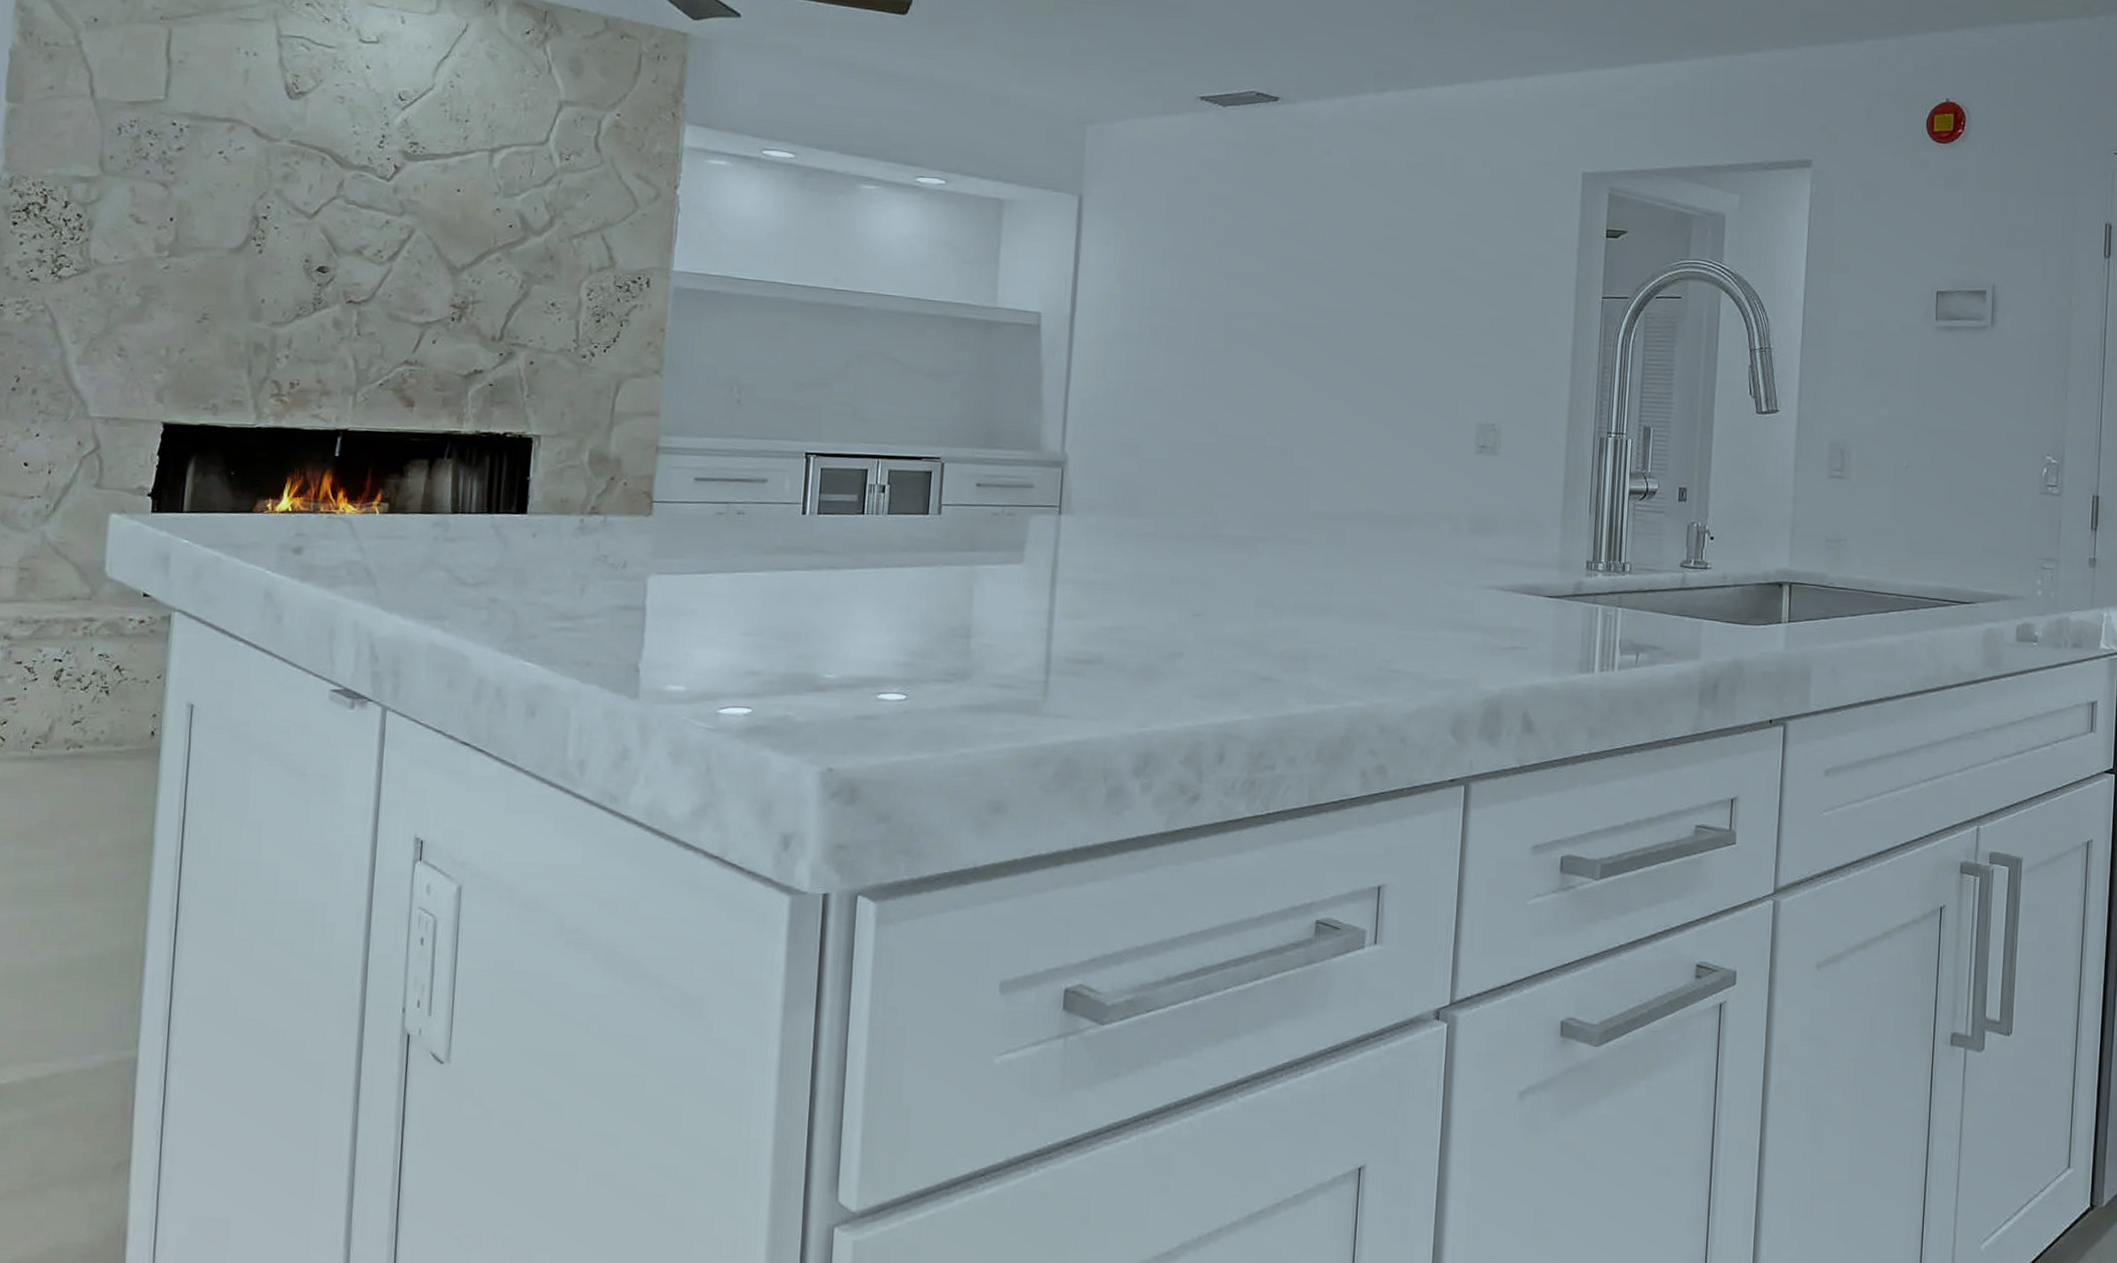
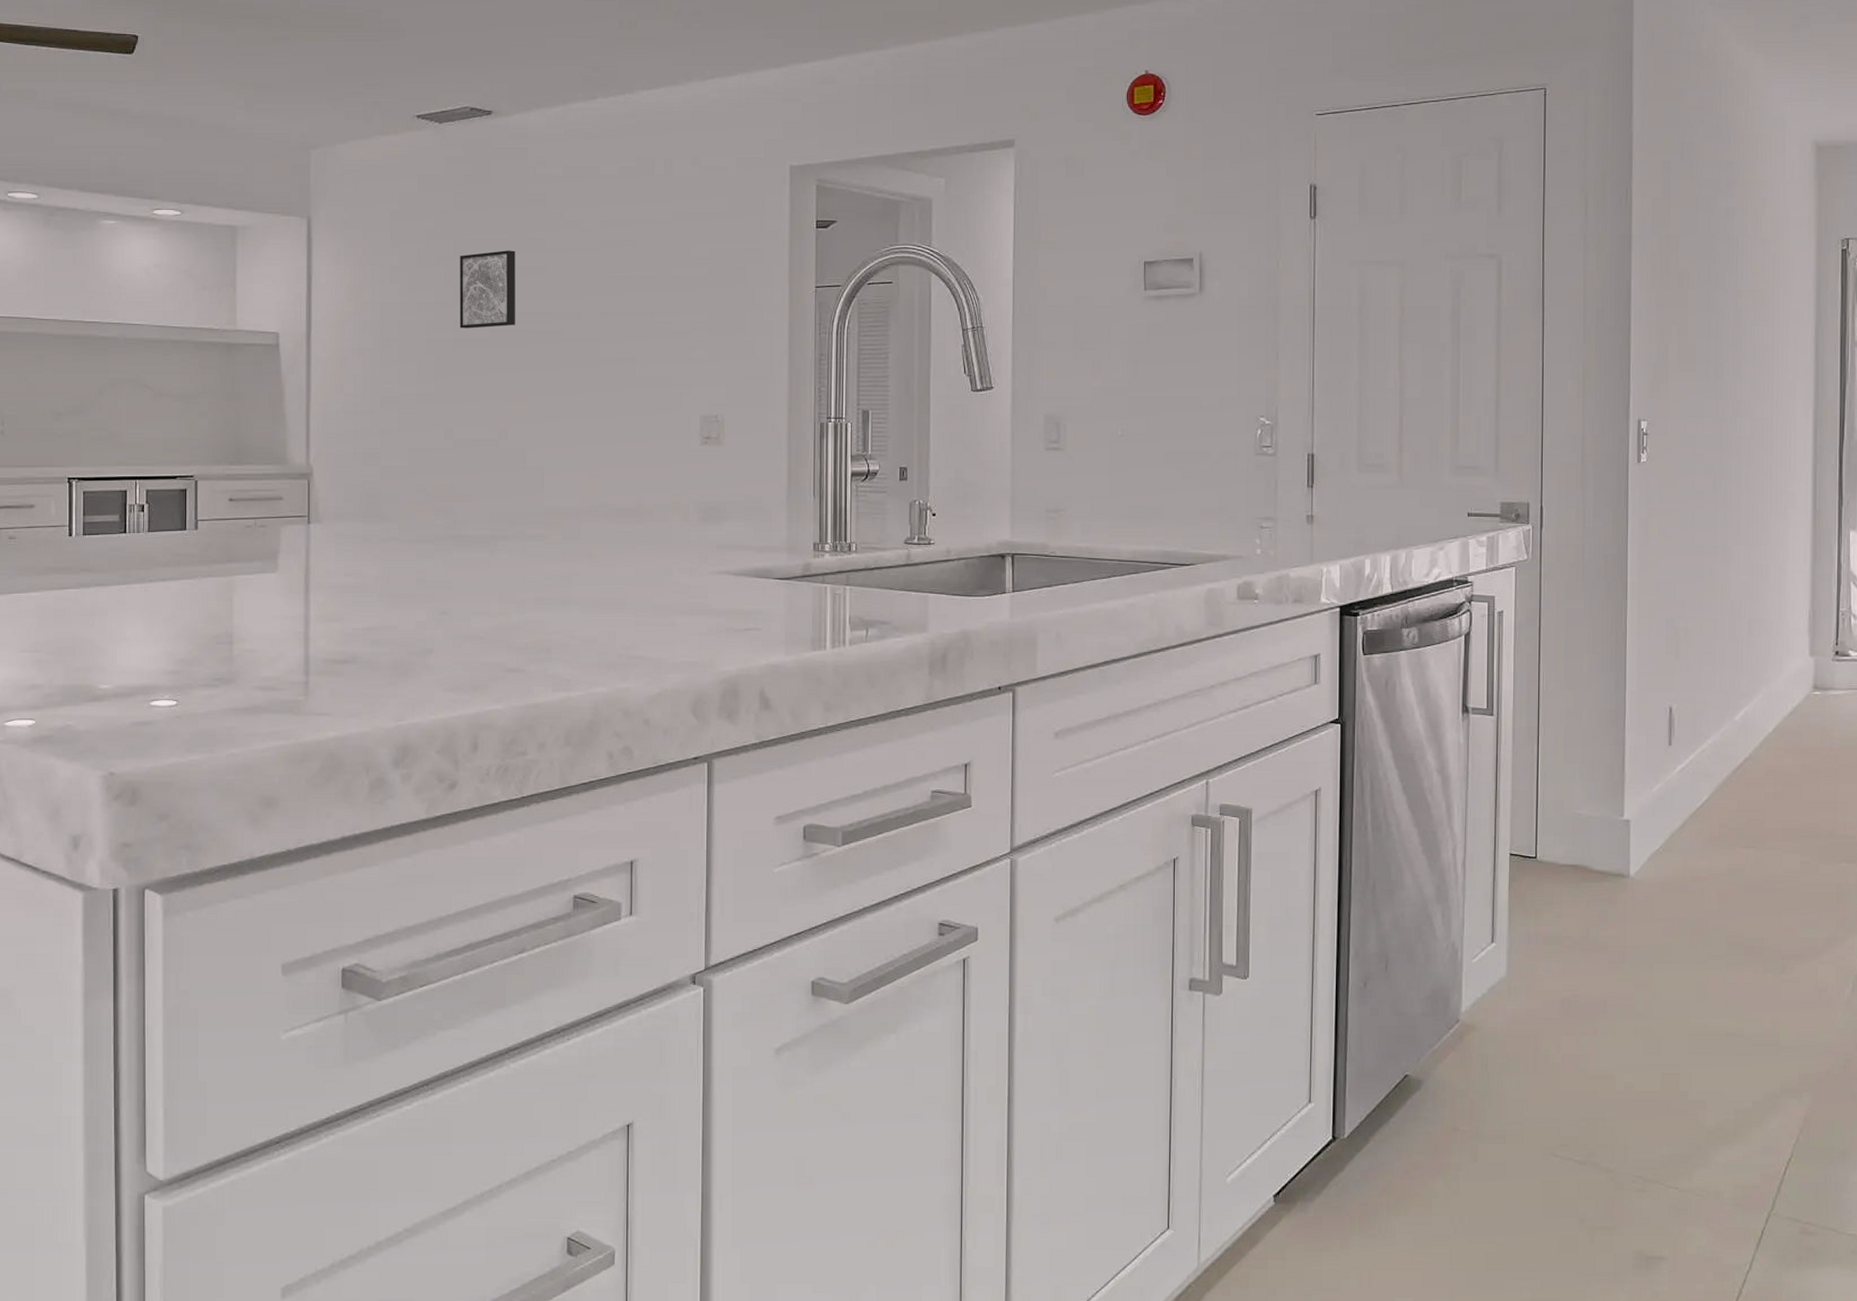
wall art: none [1231,241,1295,320] -> present [459,250,515,329]

